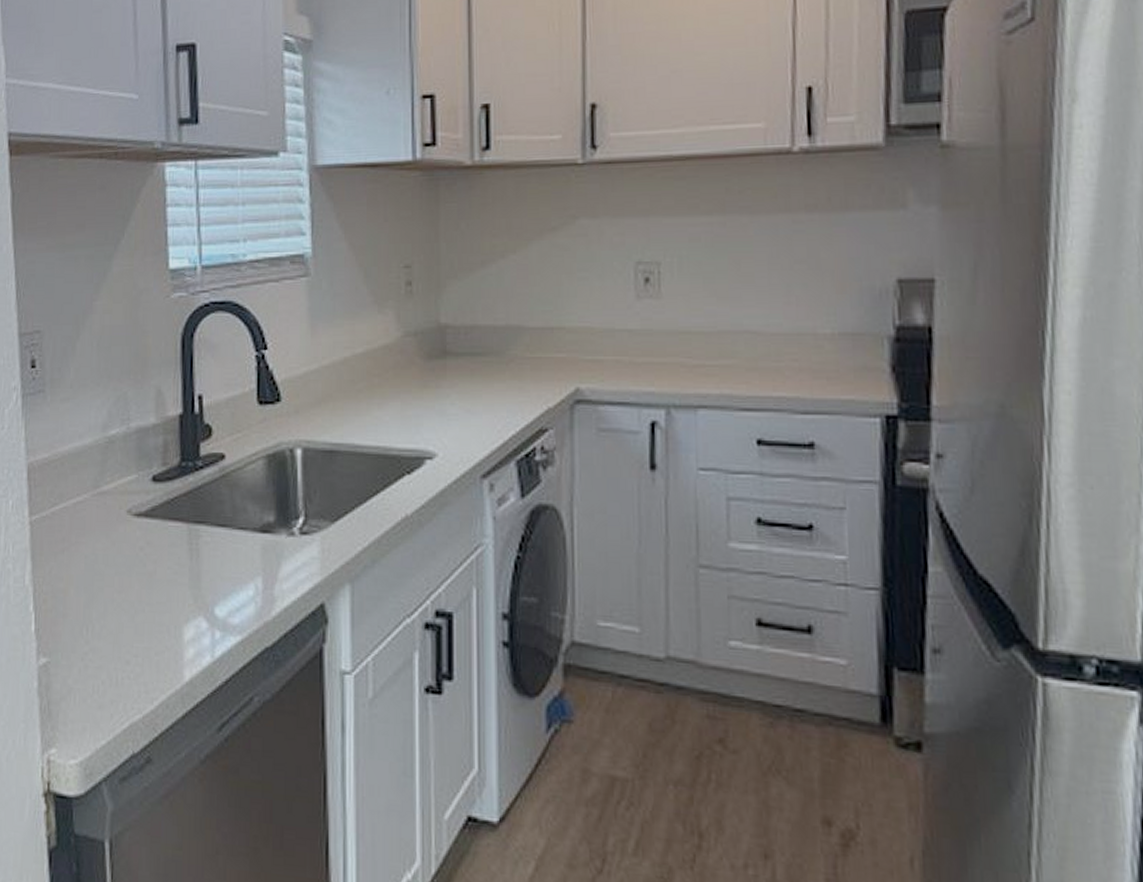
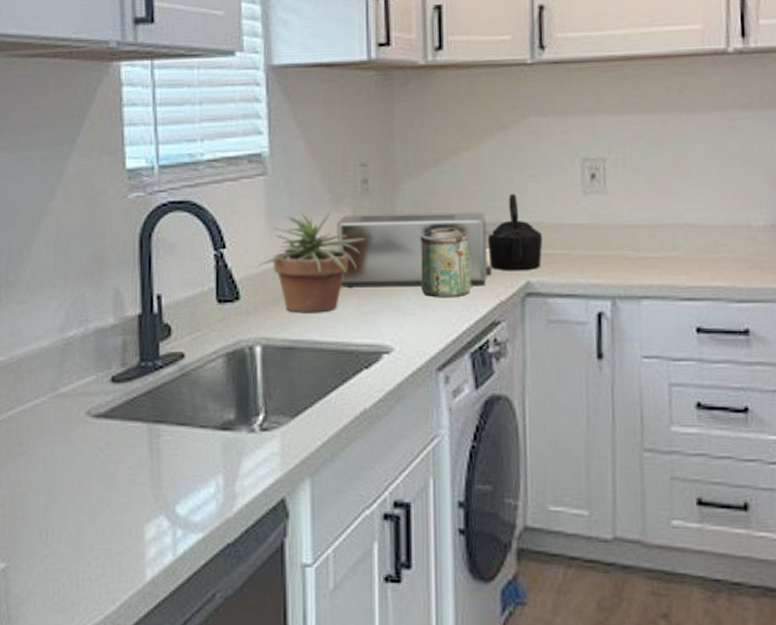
potted plant: none [298,310,409,415] -> present [257,208,366,312]
toaster: none [379,316,542,392] -> present [336,212,494,288]
canister: none [465,332,518,404] -> present [420,228,472,298]
kettle: none [535,297,594,376] -> present [488,193,543,270]

